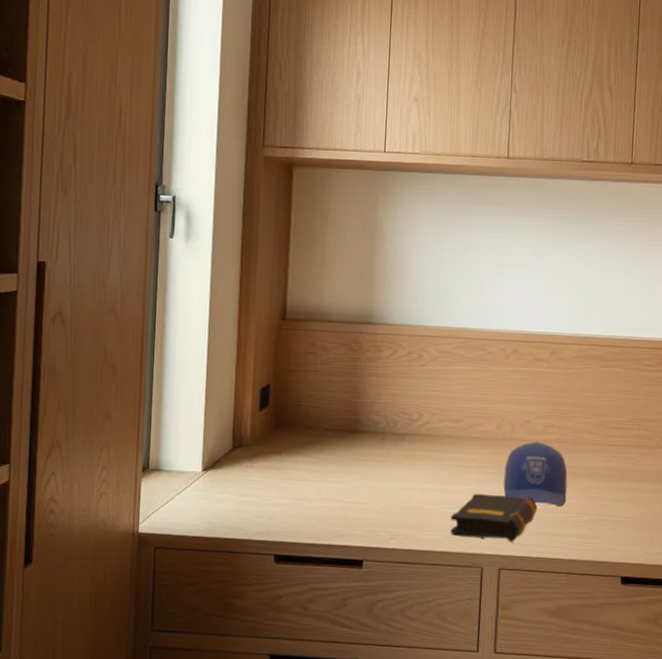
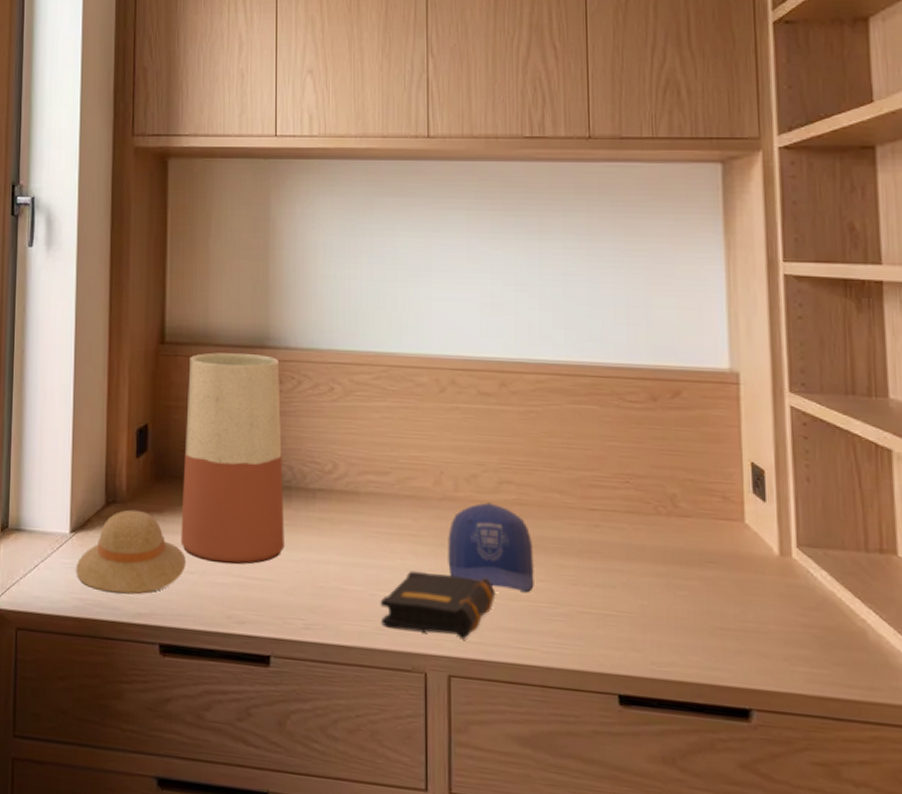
hat: none [206,452,298,518] -> present [76,509,186,595]
vase: none [294,327,380,493] -> present [180,352,285,565]

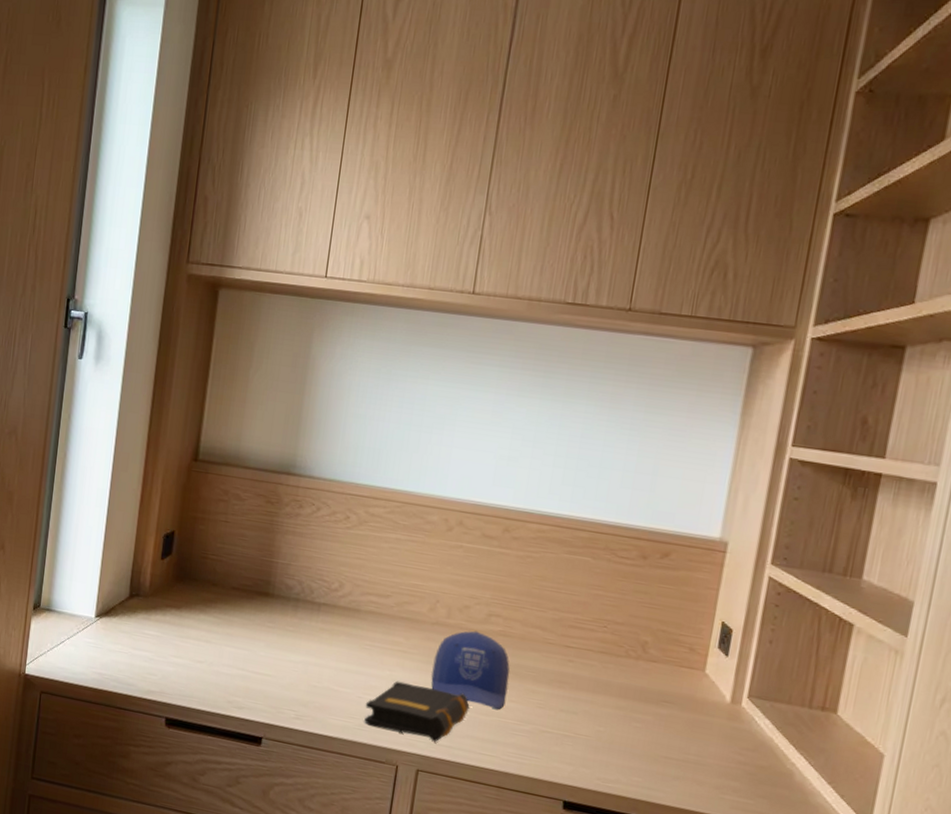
hat: present [76,509,186,595] -> none [97,603,197,675]
vase: present [180,352,285,565] -> none [193,473,302,661]

